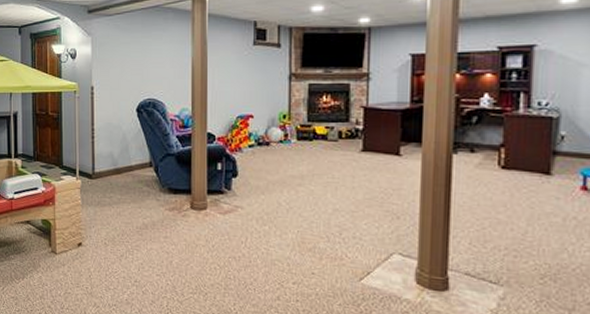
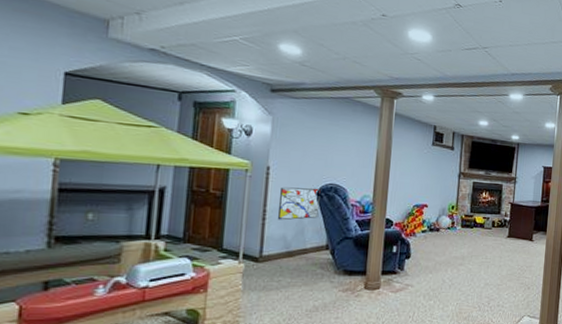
wall art: none [103,104,140,138] -> present [278,187,321,221]

